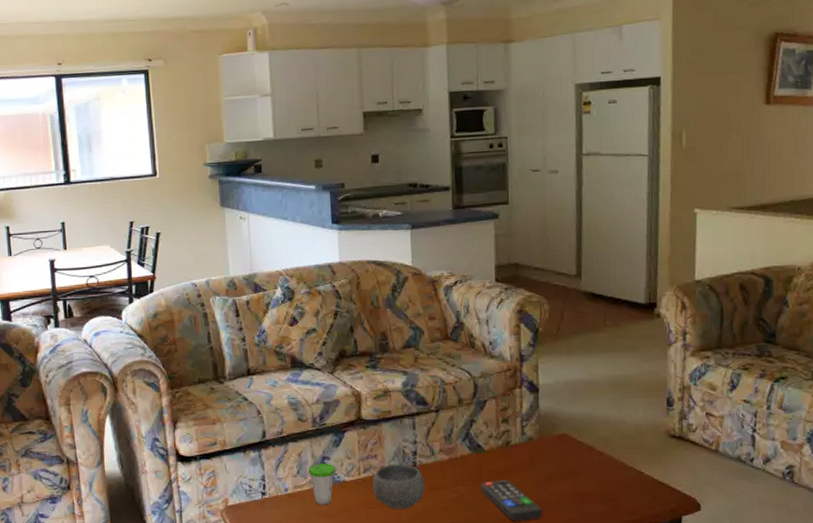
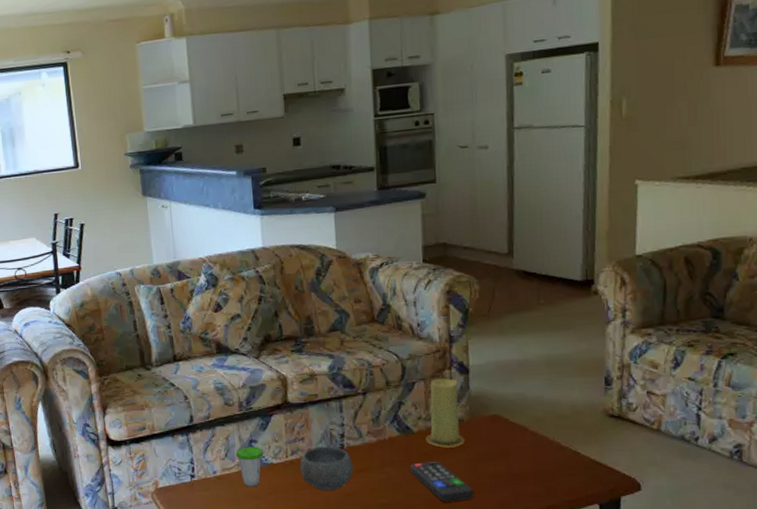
candle: none [496,397,534,466] -> present [425,378,465,448]

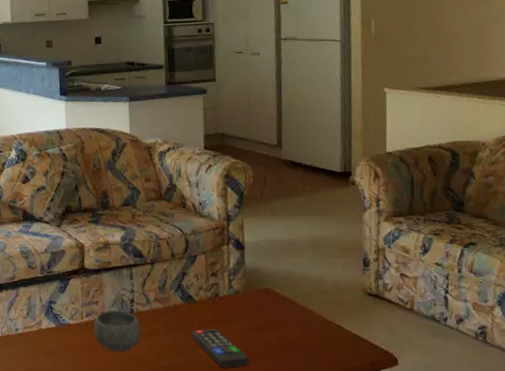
cup: present [236,433,264,487] -> none [37,294,62,345]
candle: present [425,378,465,448] -> none [206,253,241,317]

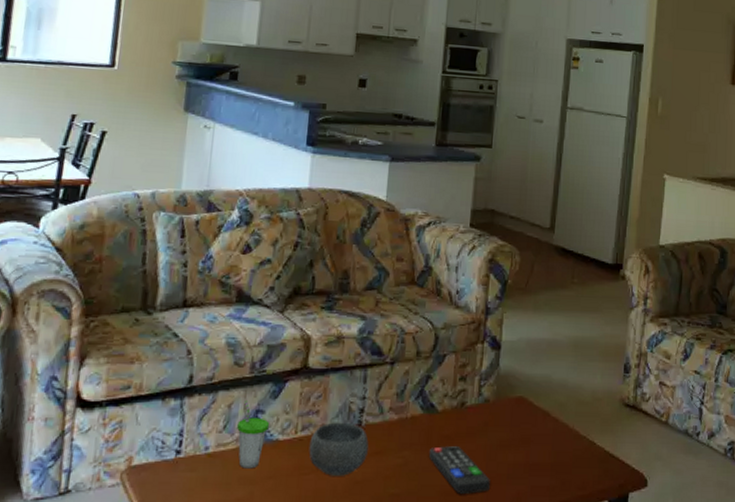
cup: none [37,294,62,345] -> present [237,401,270,469]

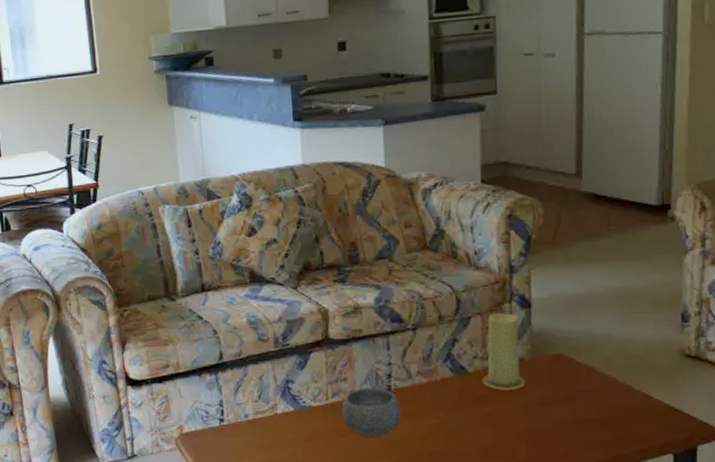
cup: present [237,401,270,469] -> none [271,372,301,433]
remote control: present [429,445,490,495] -> none [465,404,534,452]
candle: none [449,353,489,431] -> present [482,313,526,390]

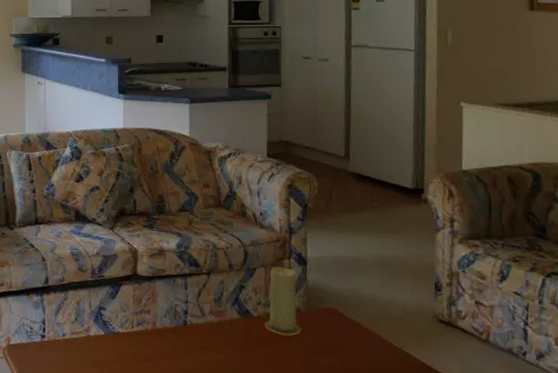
bowl: present [342,387,401,437] -> none [144,320,194,366]

